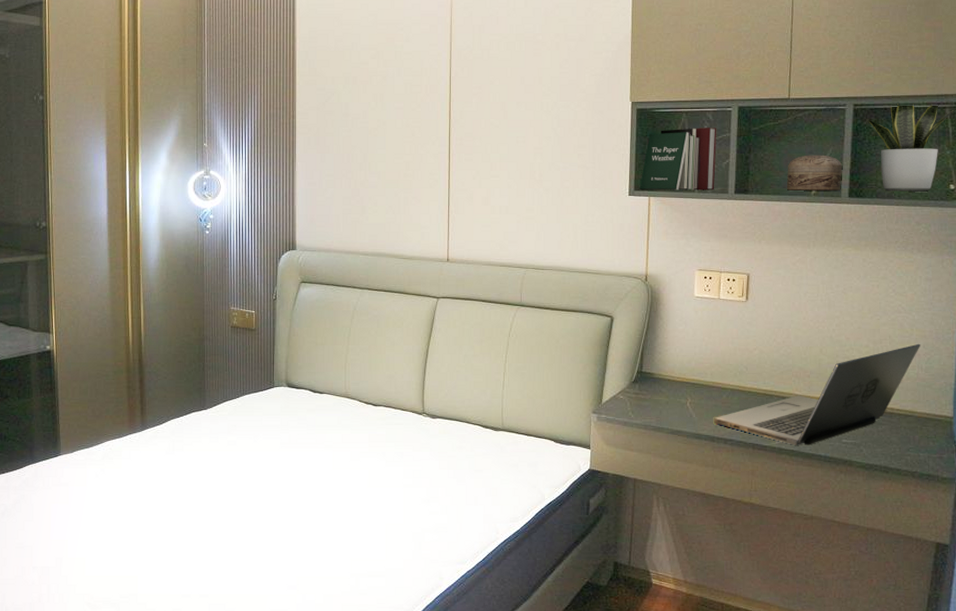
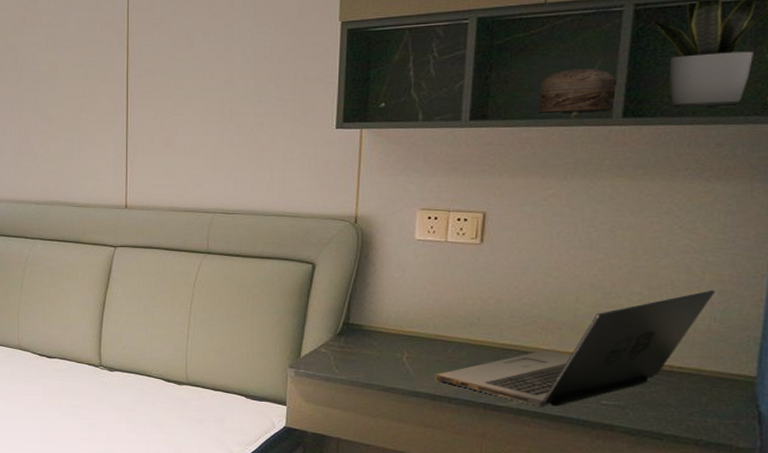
books: present [639,128,717,190] -> none [349,44,449,122]

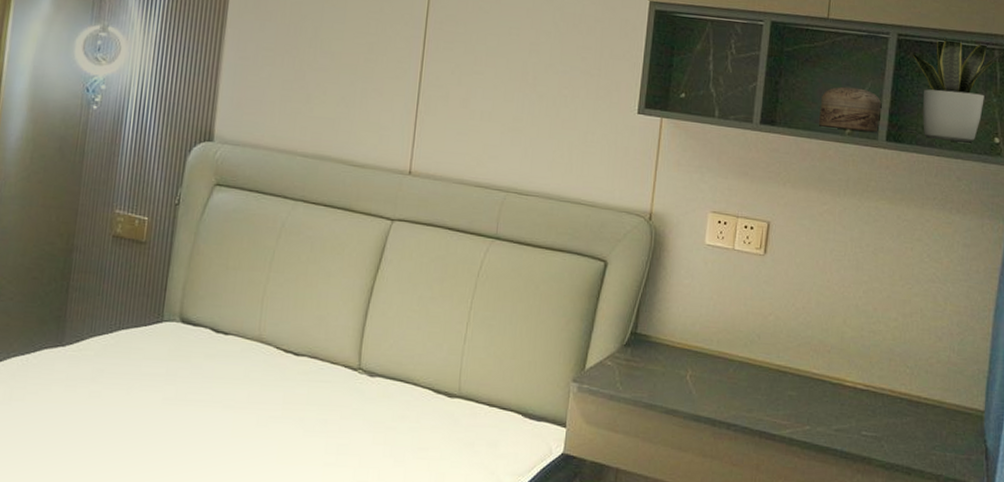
laptop: present [436,289,715,406] -> none [717,320,954,436]

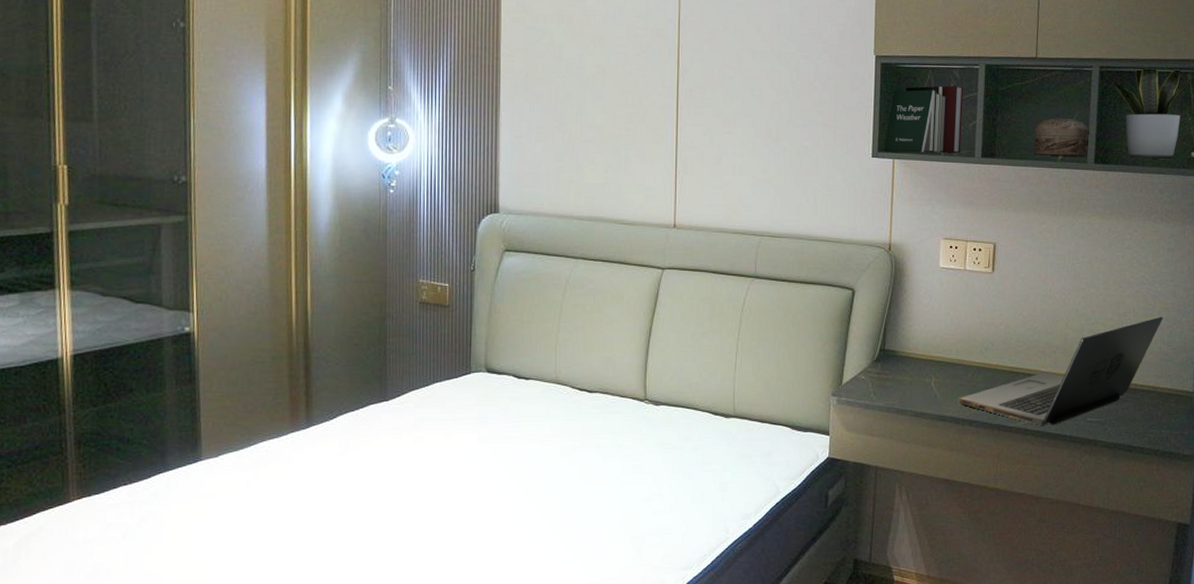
books: none [650,38,745,118] -> present [883,85,964,154]
laptop: none [717,320,954,436] -> present [959,316,1163,426]

